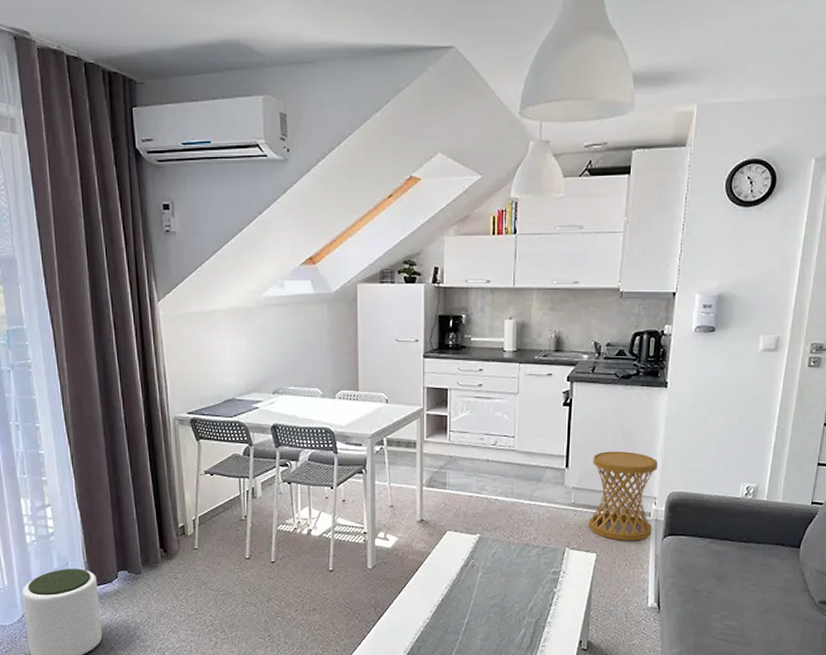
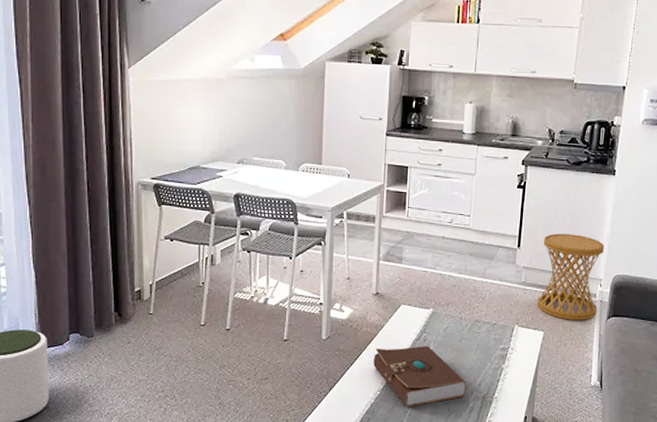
book: none [421,571,518,634] -> present [373,345,467,407]

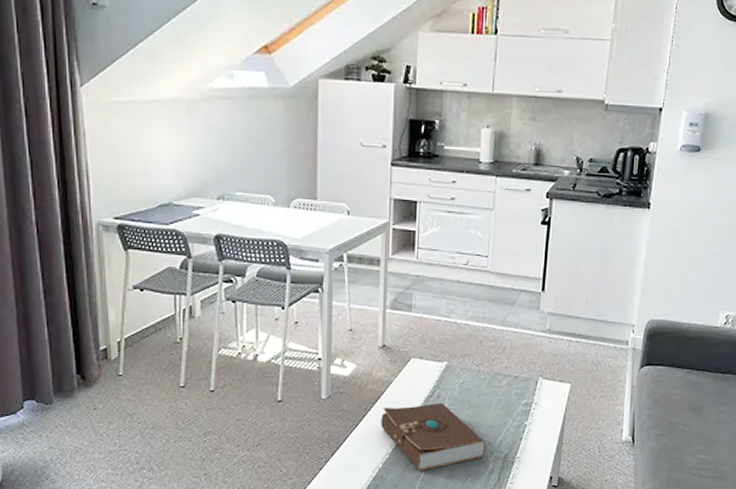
side table: present [537,233,605,321] -> none [563,275,638,370]

